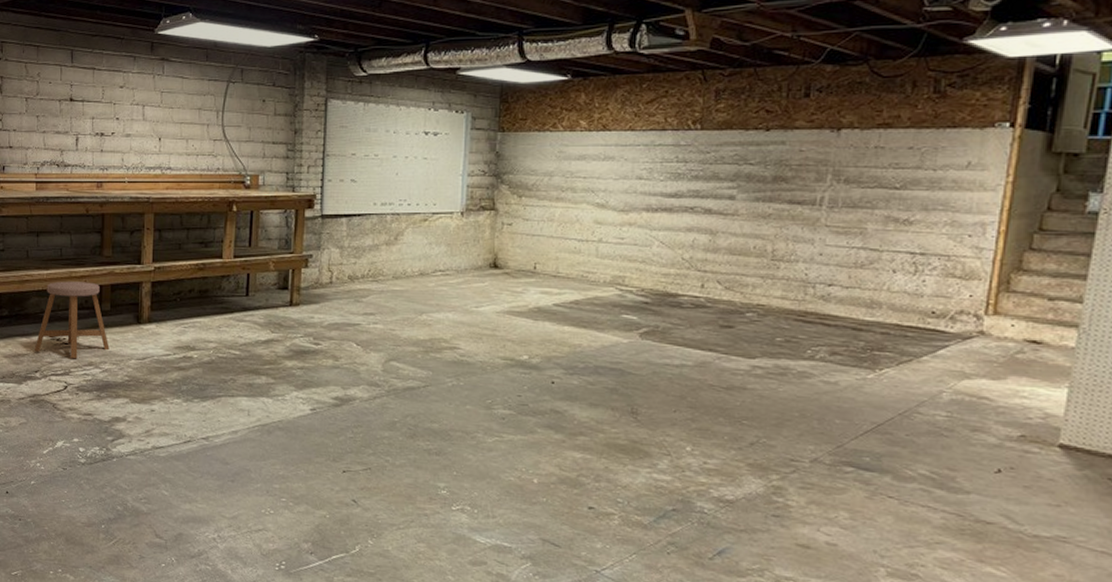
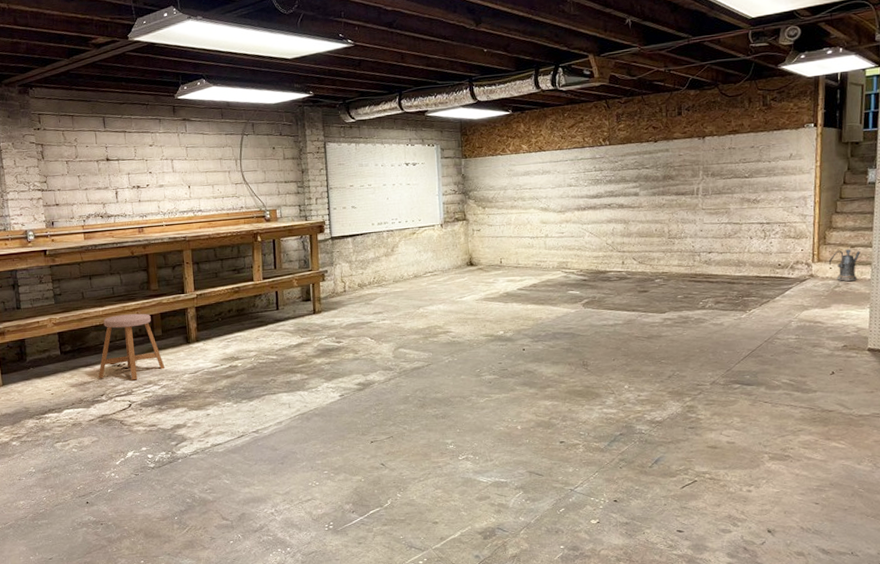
watering can: none [1012,302,1063,348] -> present [829,249,860,282]

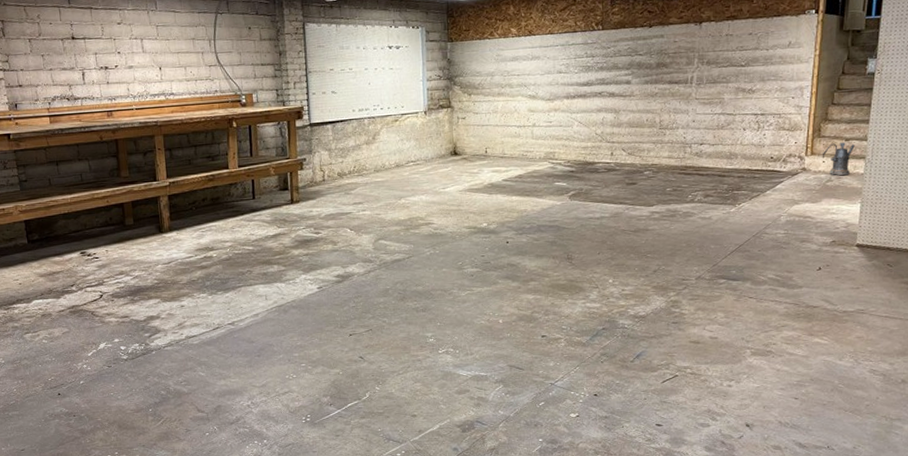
stool: present [98,313,165,381] -> none [68,201,137,271]

